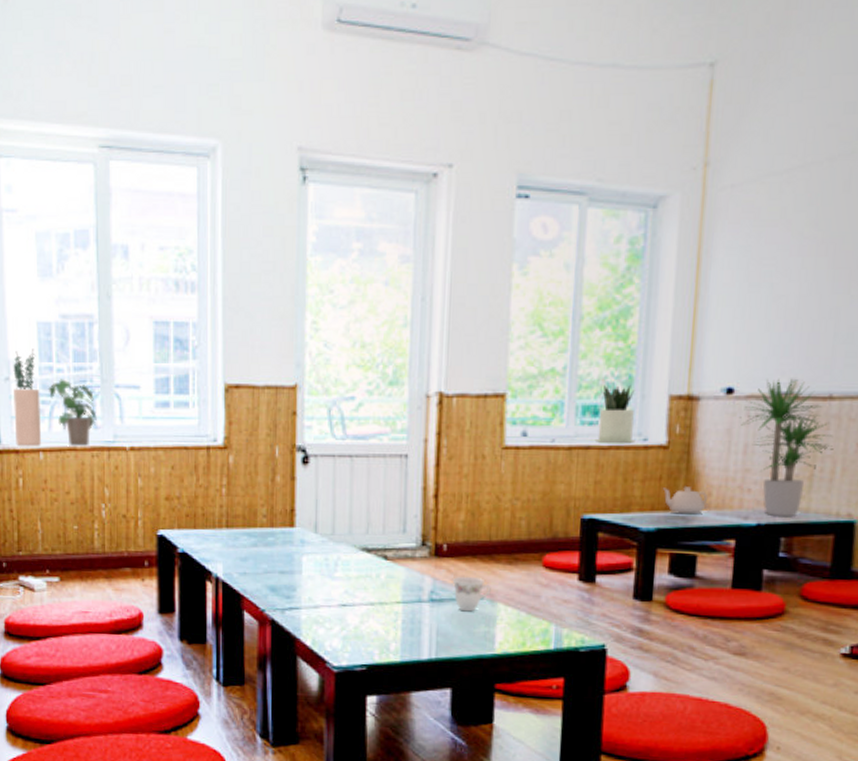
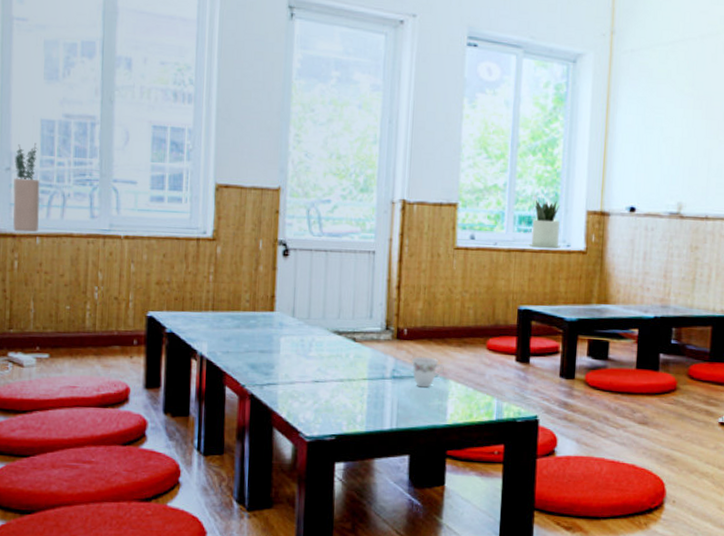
potted plant: present [48,379,97,447] -> none [48,171,94,234]
teapot: present [663,487,709,515] -> none [583,285,618,308]
potted plant: present [740,378,832,518] -> none [640,201,709,312]

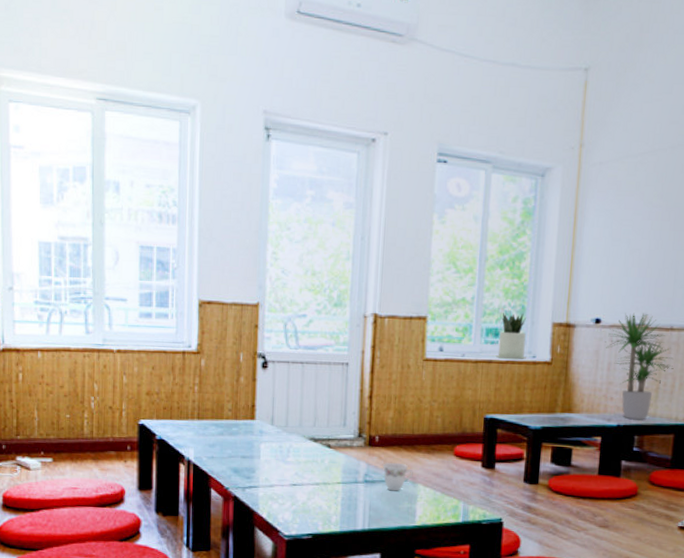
vase: present [13,143,40,233] -> none [16,264,40,347]
potted plant: none [640,201,709,312] -> present [605,312,673,420]

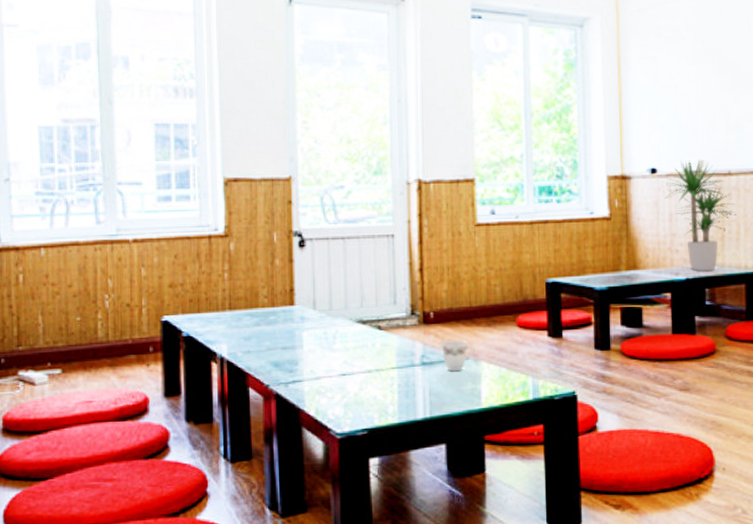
planter: present [495,313,526,360] -> none [551,169,584,218]

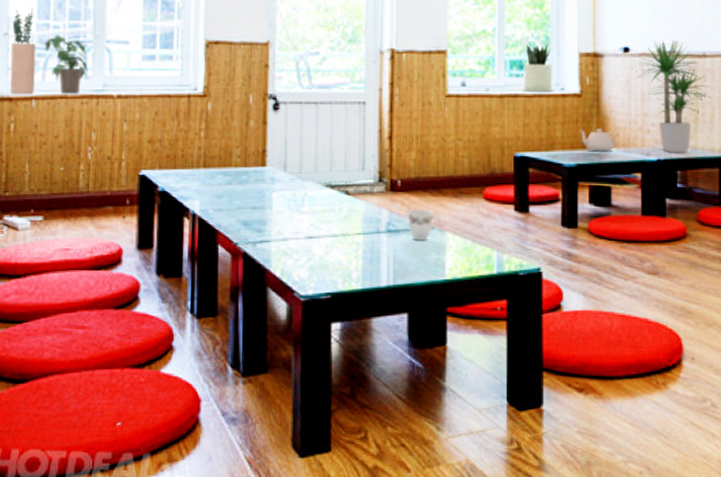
vase: none [13,151,42,244] -> present [10,8,37,95]
potted plant: none [49,178,99,242] -> present [44,35,88,95]
planter: none [551,169,584,218] -> present [521,44,554,93]
teapot: none [610,251,648,274] -> present [580,128,618,152]

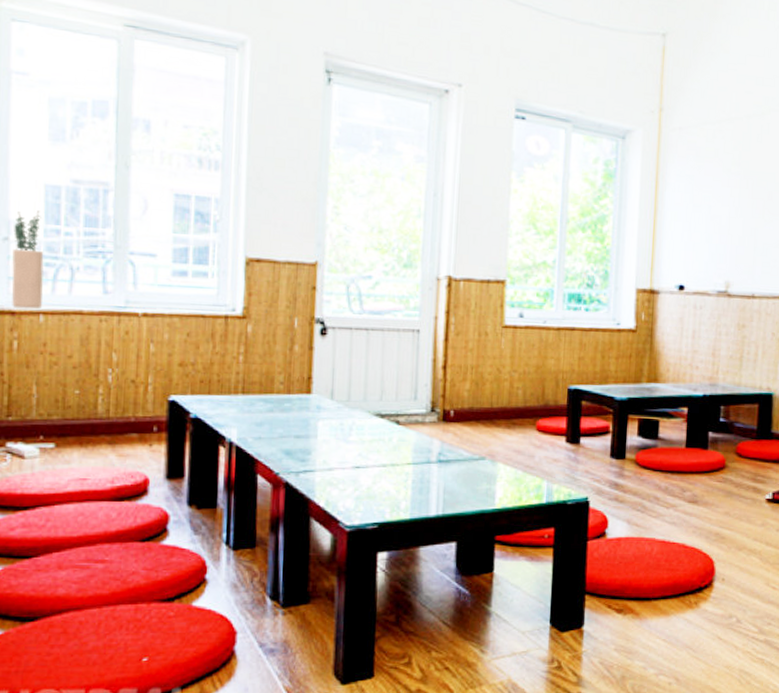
potted plant: present [44,35,88,95] -> none [53,242,108,311]
teacup: present [406,208,440,241] -> none [458,439,492,471]
planter: present [521,44,554,93] -> none [578,278,610,328]
teapot: present [580,128,618,152] -> none [633,364,668,387]
potted plant: present [636,40,710,154] -> none [689,279,755,390]

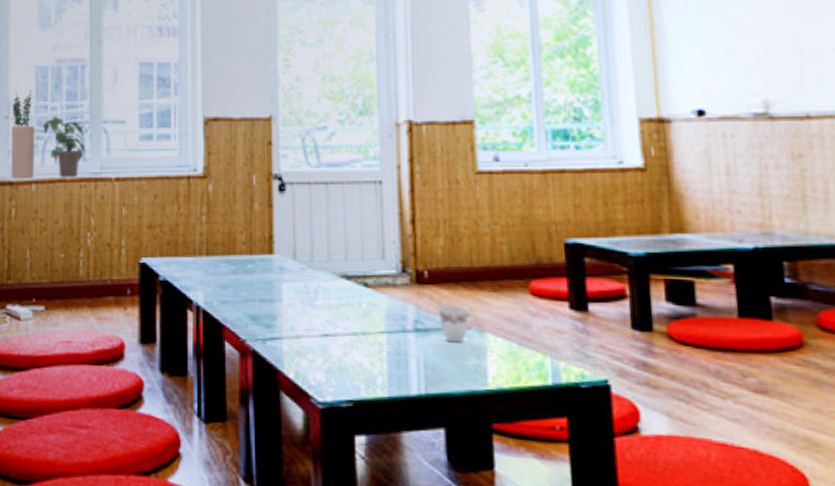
potted plant: none [53,242,108,311] -> present [42,116,86,178]
teacup: none [458,439,492,471] -> present [436,304,478,343]

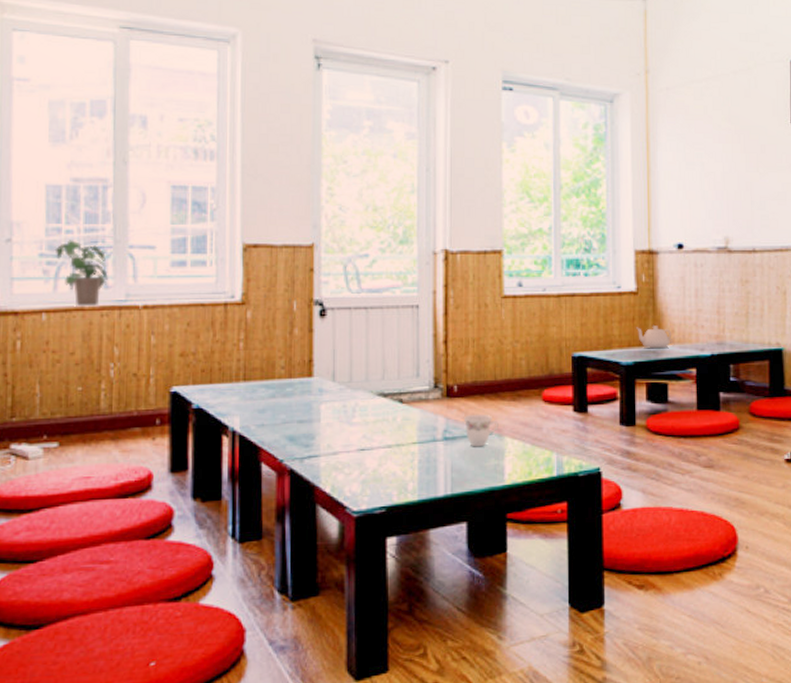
vase: present [10,90,35,179] -> none [14,210,46,308]
teapot: none [647,209,699,238] -> present [636,326,674,349]

